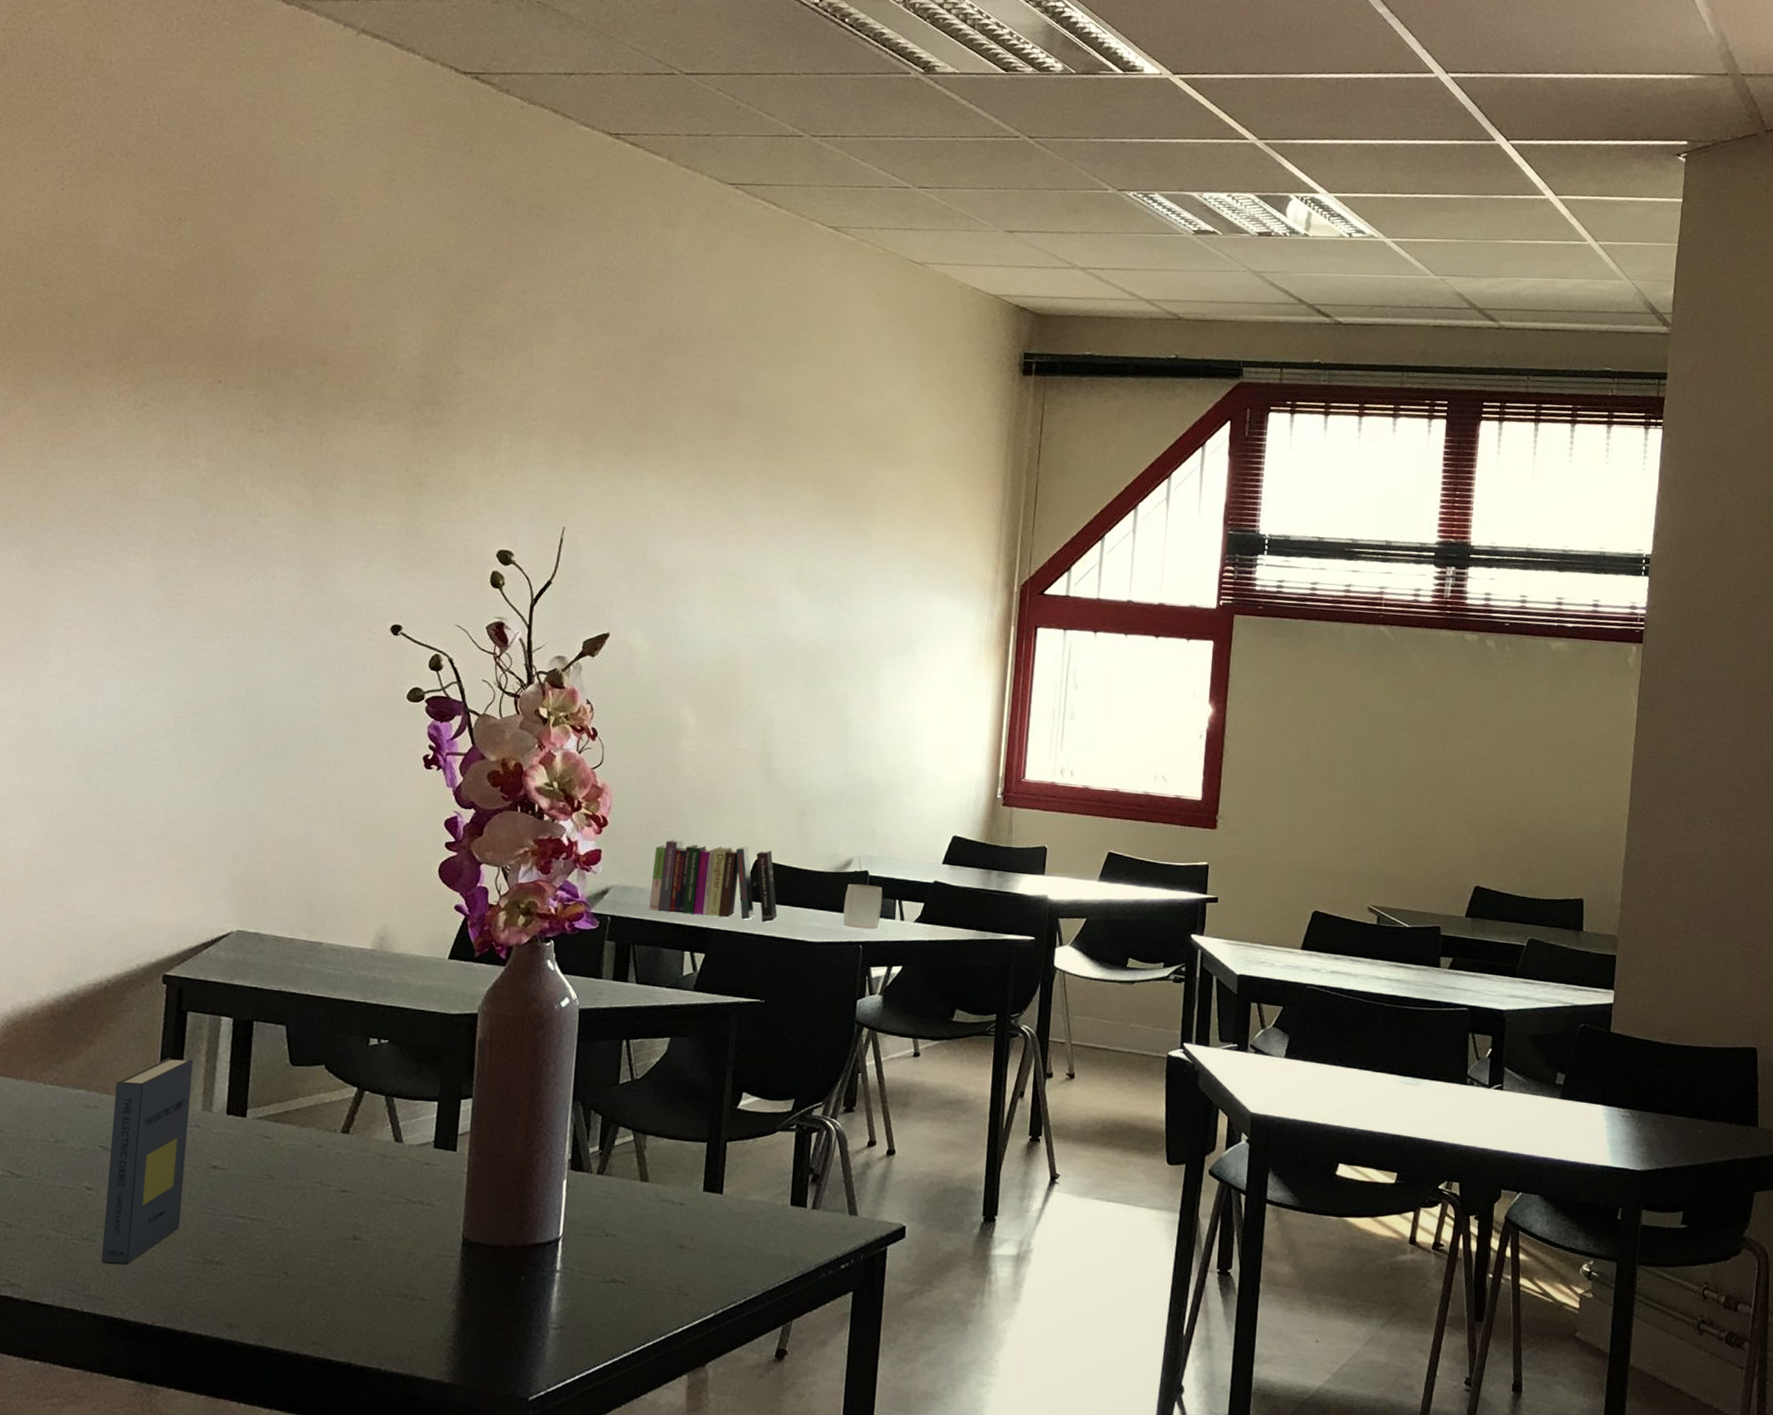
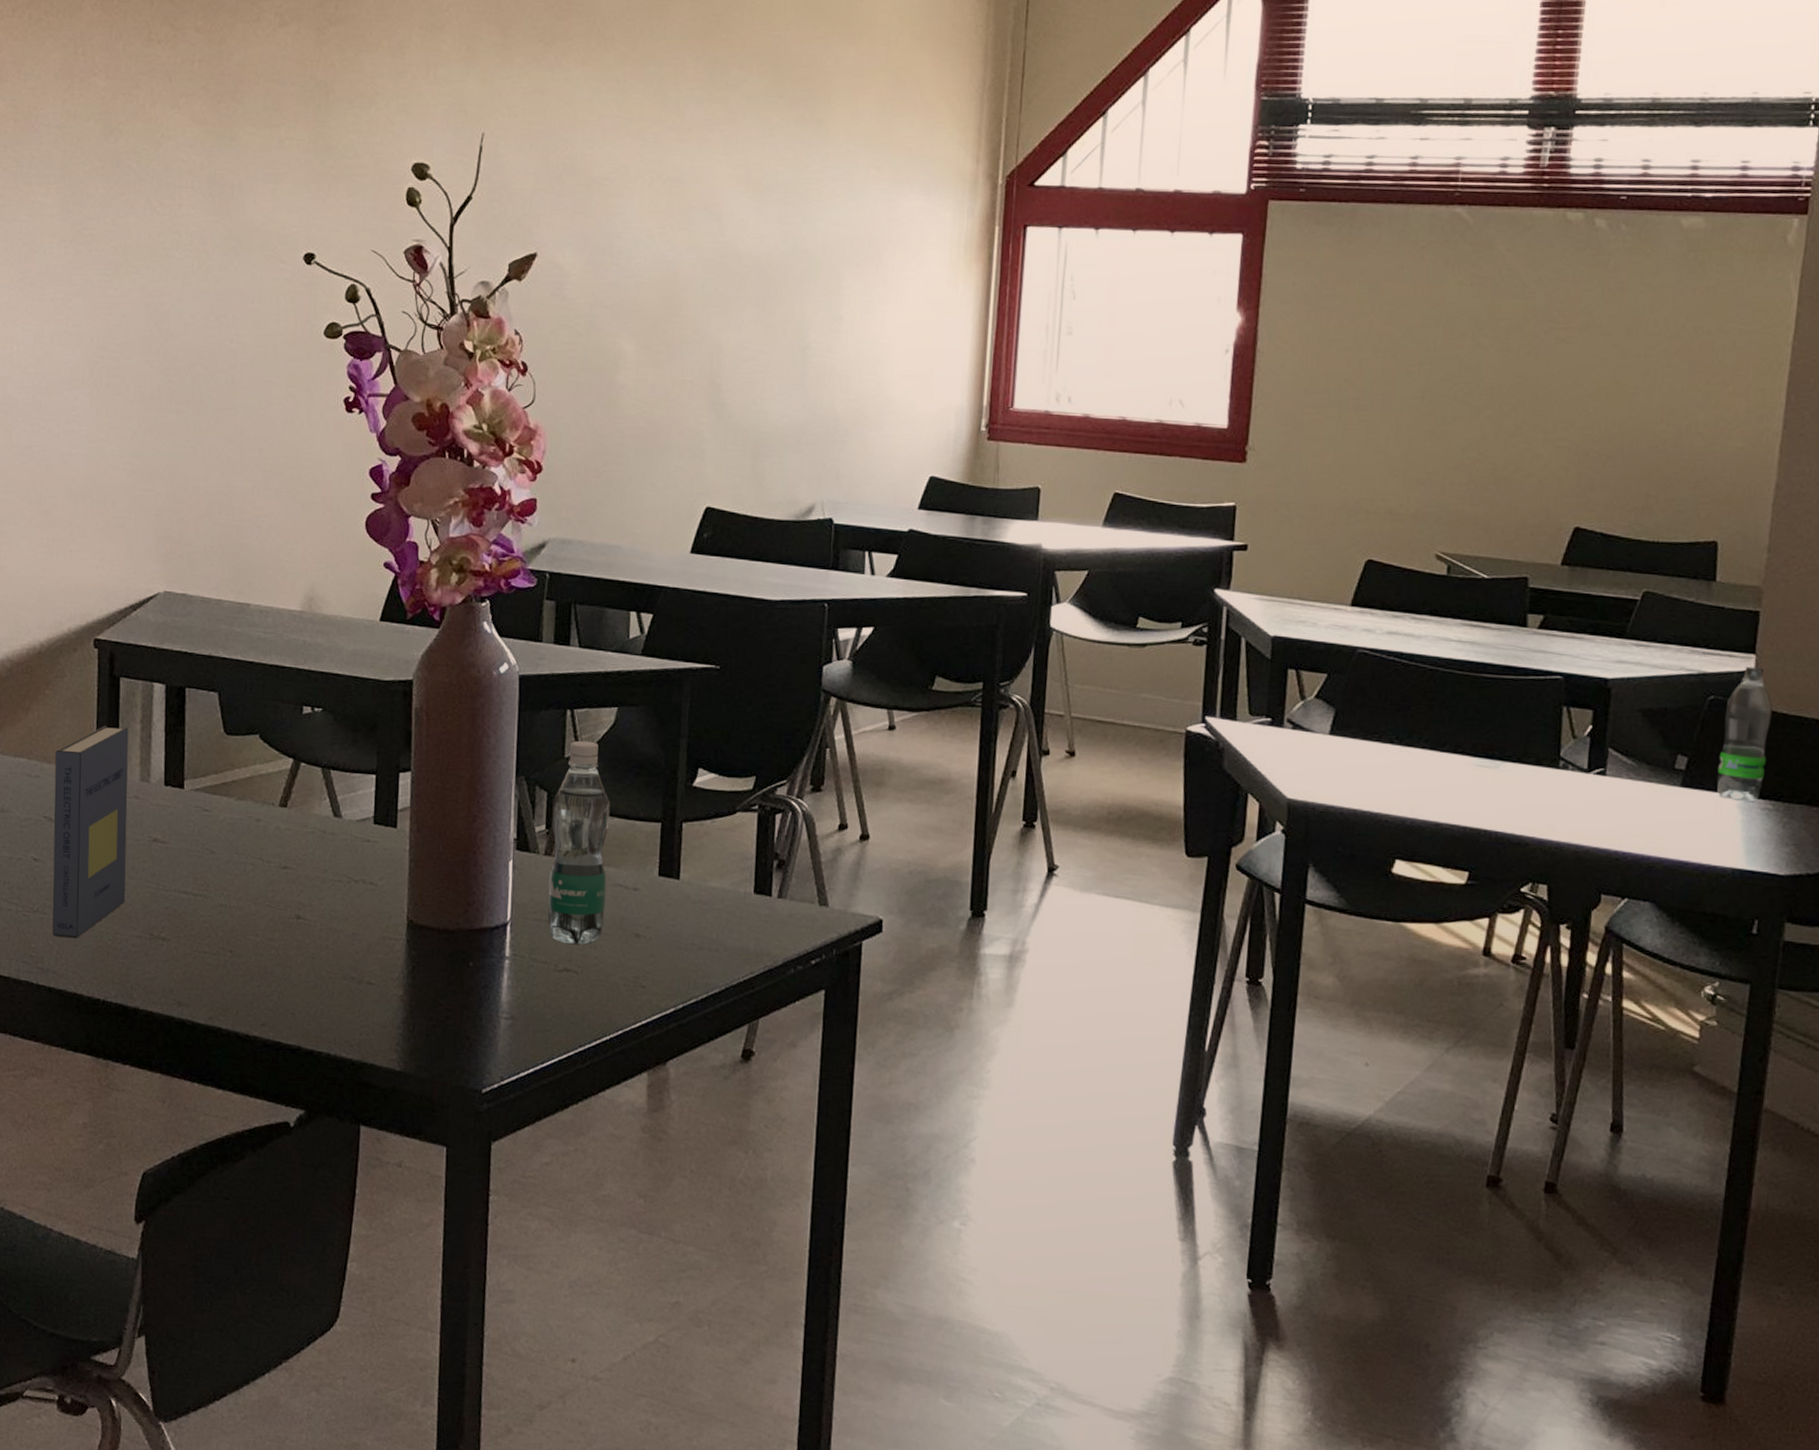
bottle: none [597,1068,661,1256] -> present [547,740,611,944]
books: present [649,838,778,922] -> none [590,485,732,578]
mug: present [842,884,883,930] -> none [804,534,850,586]
bottle: none [1587,1000,1628,1111] -> present [1716,667,1773,802]

